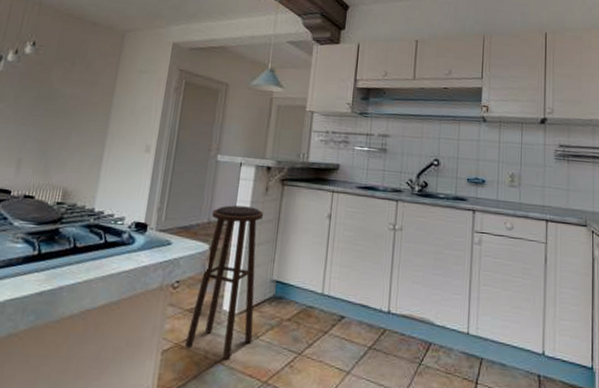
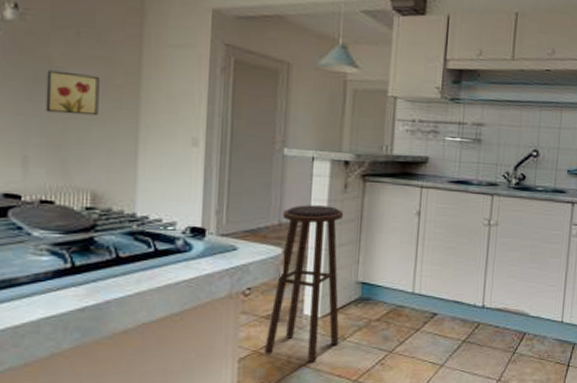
wall art: none [41,90,83,127] -> present [45,69,100,116]

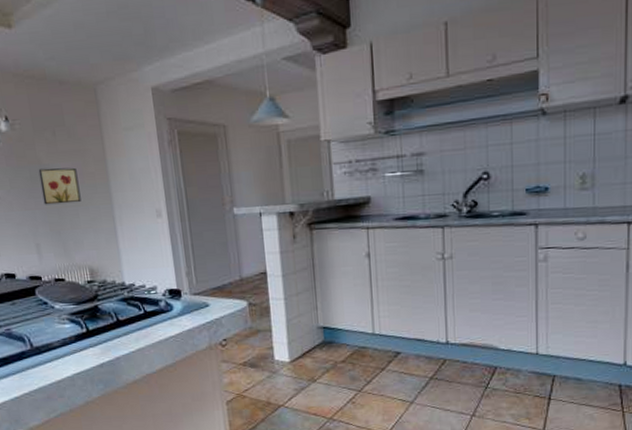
stool: present [263,205,343,362] -> none [241,257,310,403]

